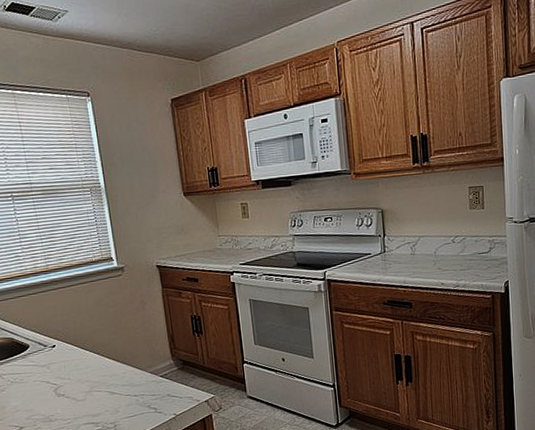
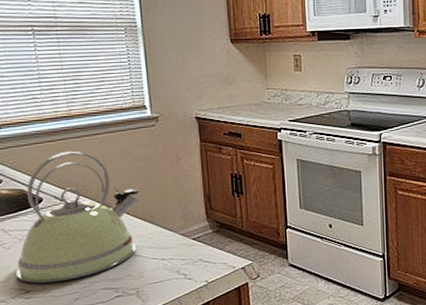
kettle: none [11,301,112,421] -> present [16,151,140,284]

